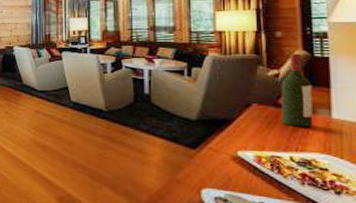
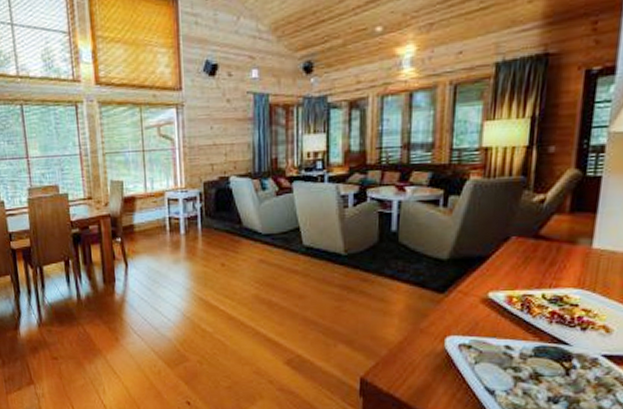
wine bottle: present [281,53,313,127] -> none [540,172,579,260]

